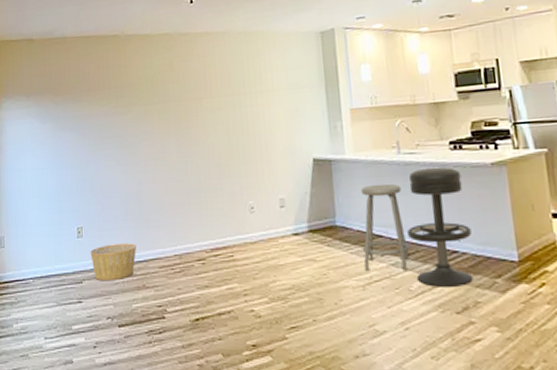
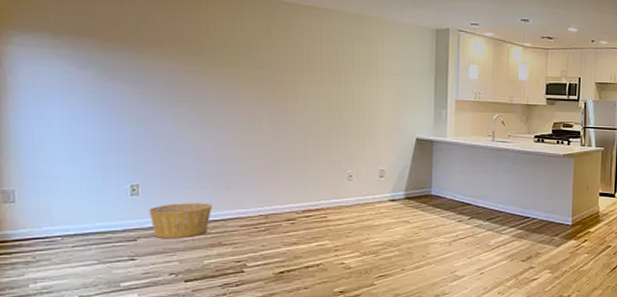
bar stool: present [360,183,410,271] -> none [453,163,492,231]
bar stool: present [408,167,474,287] -> none [492,154,541,243]

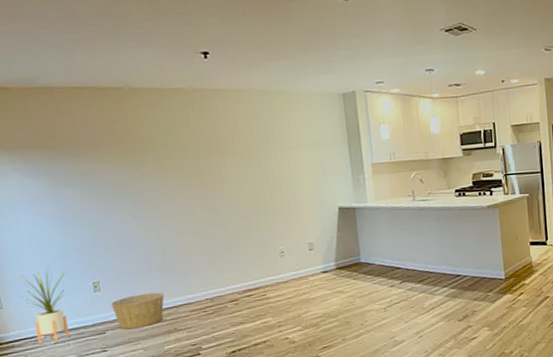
house plant: none [39,163,103,247] -> present [20,267,70,345]

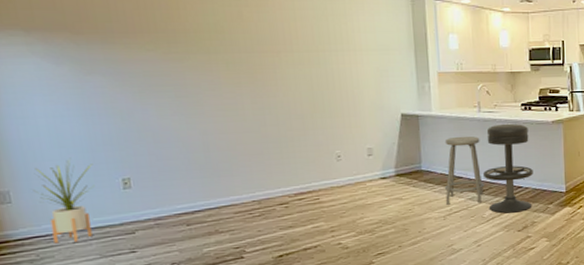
basket: present [111,292,164,330] -> none [143,192,205,230]
bar stool: none [381,225,423,296] -> present [444,136,485,205]
bar stool: none [421,211,472,304] -> present [484,123,533,214]

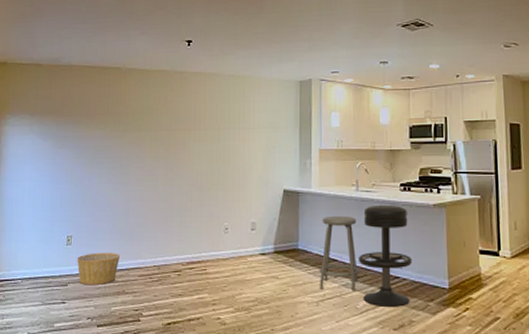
house plant: present [33,160,95,244] -> none [12,217,51,288]
basket: none [143,192,205,230] -> present [77,253,120,286]

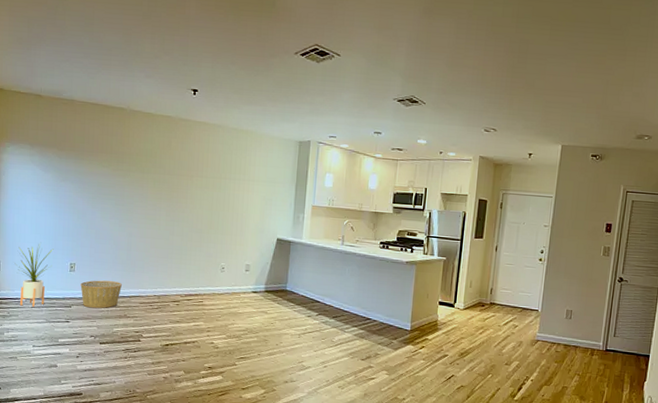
house plant: none [12,217,51,288] -> present [14,244,54,307]
bar stool: present [320,215,359,292] -> none [303,264,340,328]
bar stool: present [359,204,412,307] -> none [338,258,384,342]

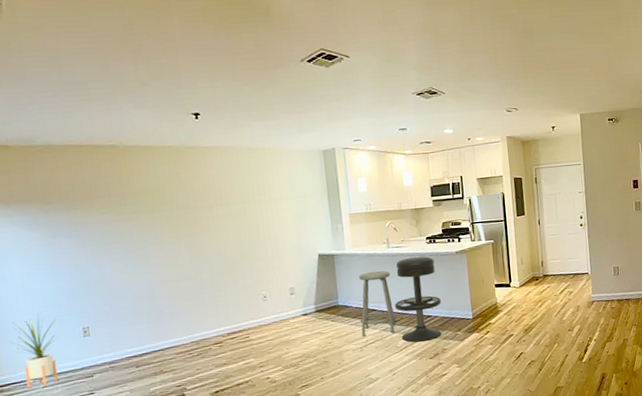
basket: present [80,280,122,309] -> none [100,336,151,373]
bar stool: none [303,264,340,328] -> present [358,270,397,337]
bar stool: none [338,258,384,342] -> present [395,256,442,343]

